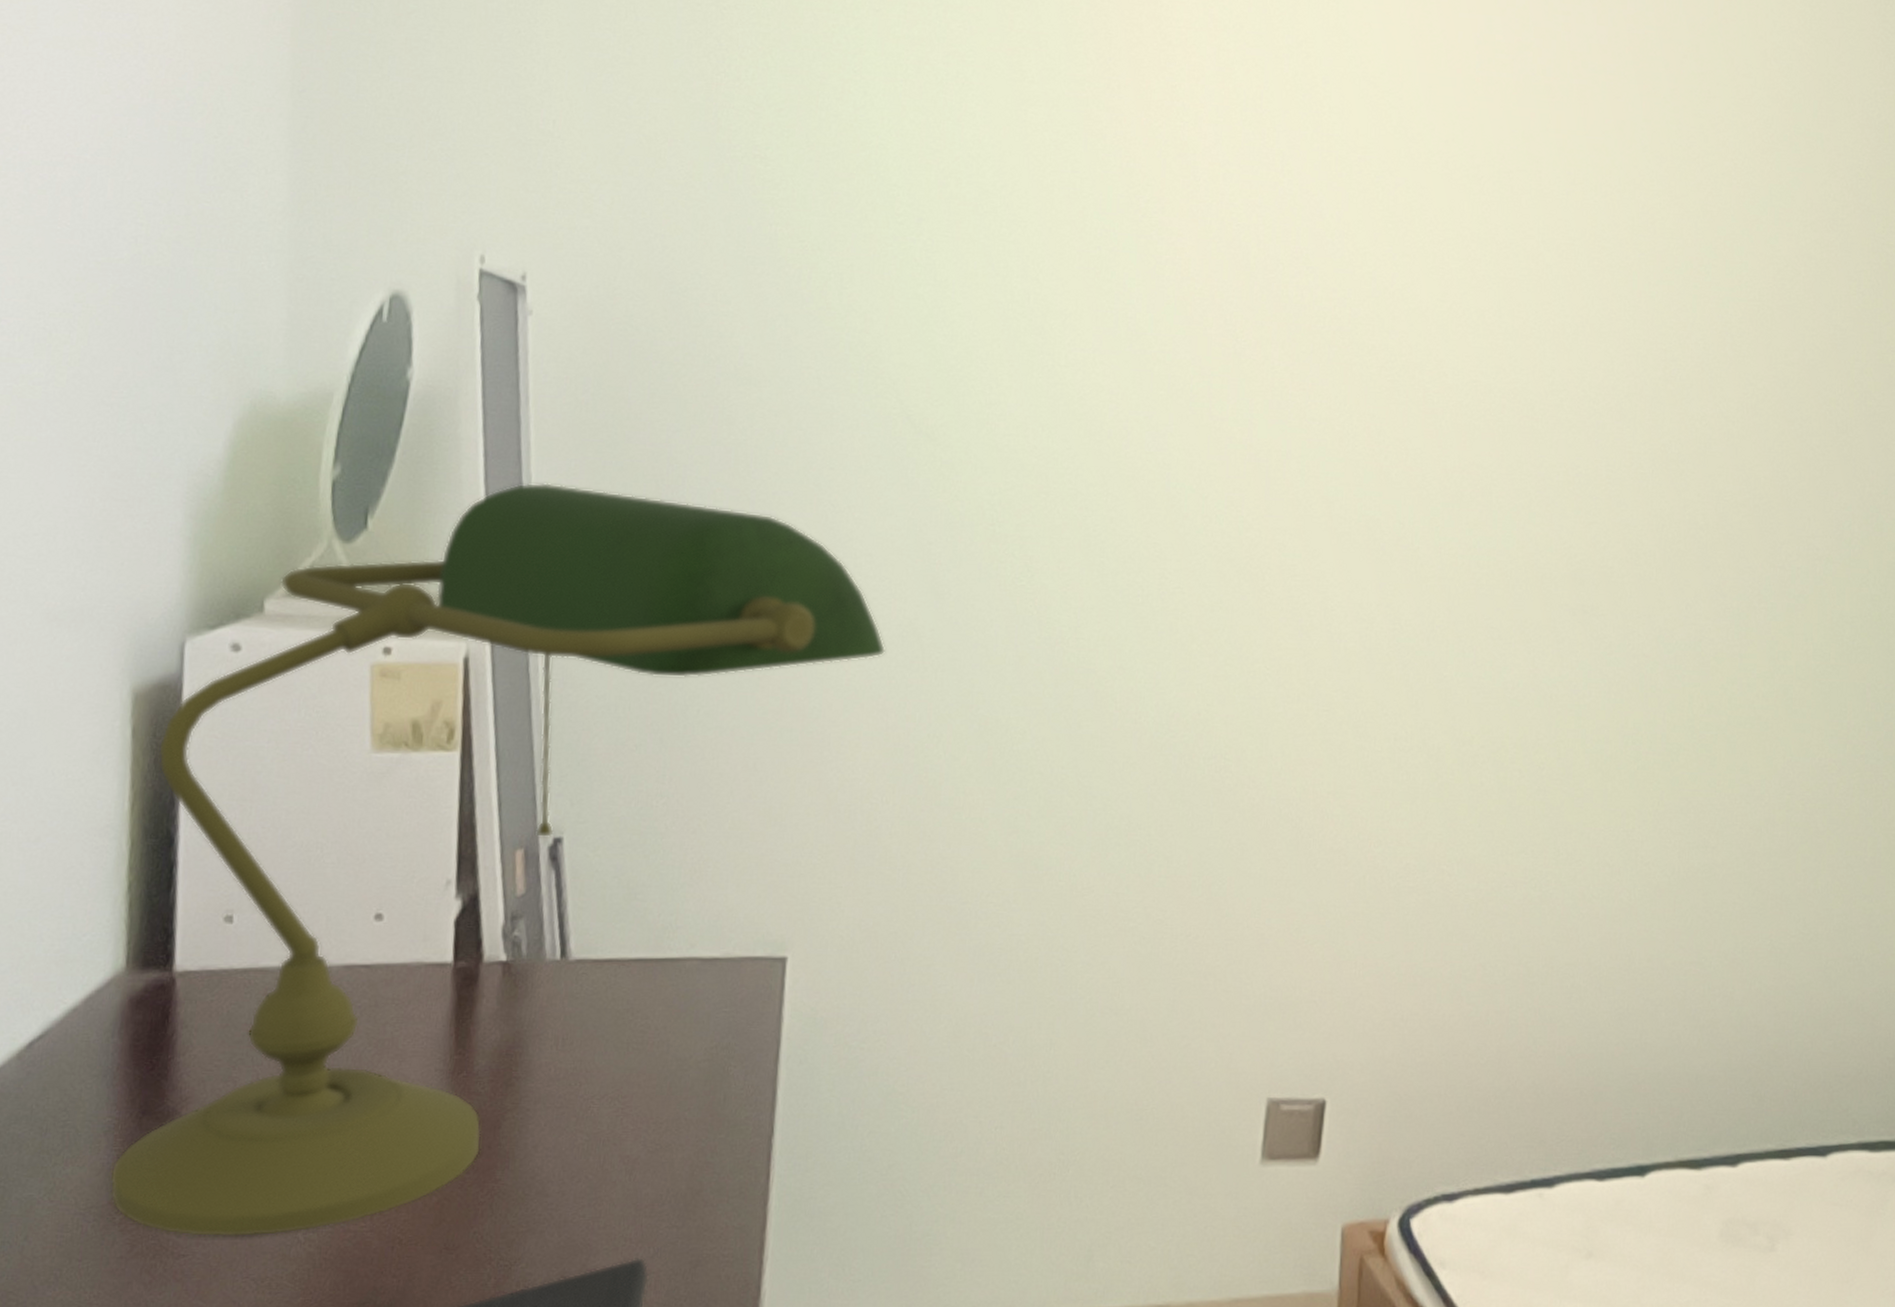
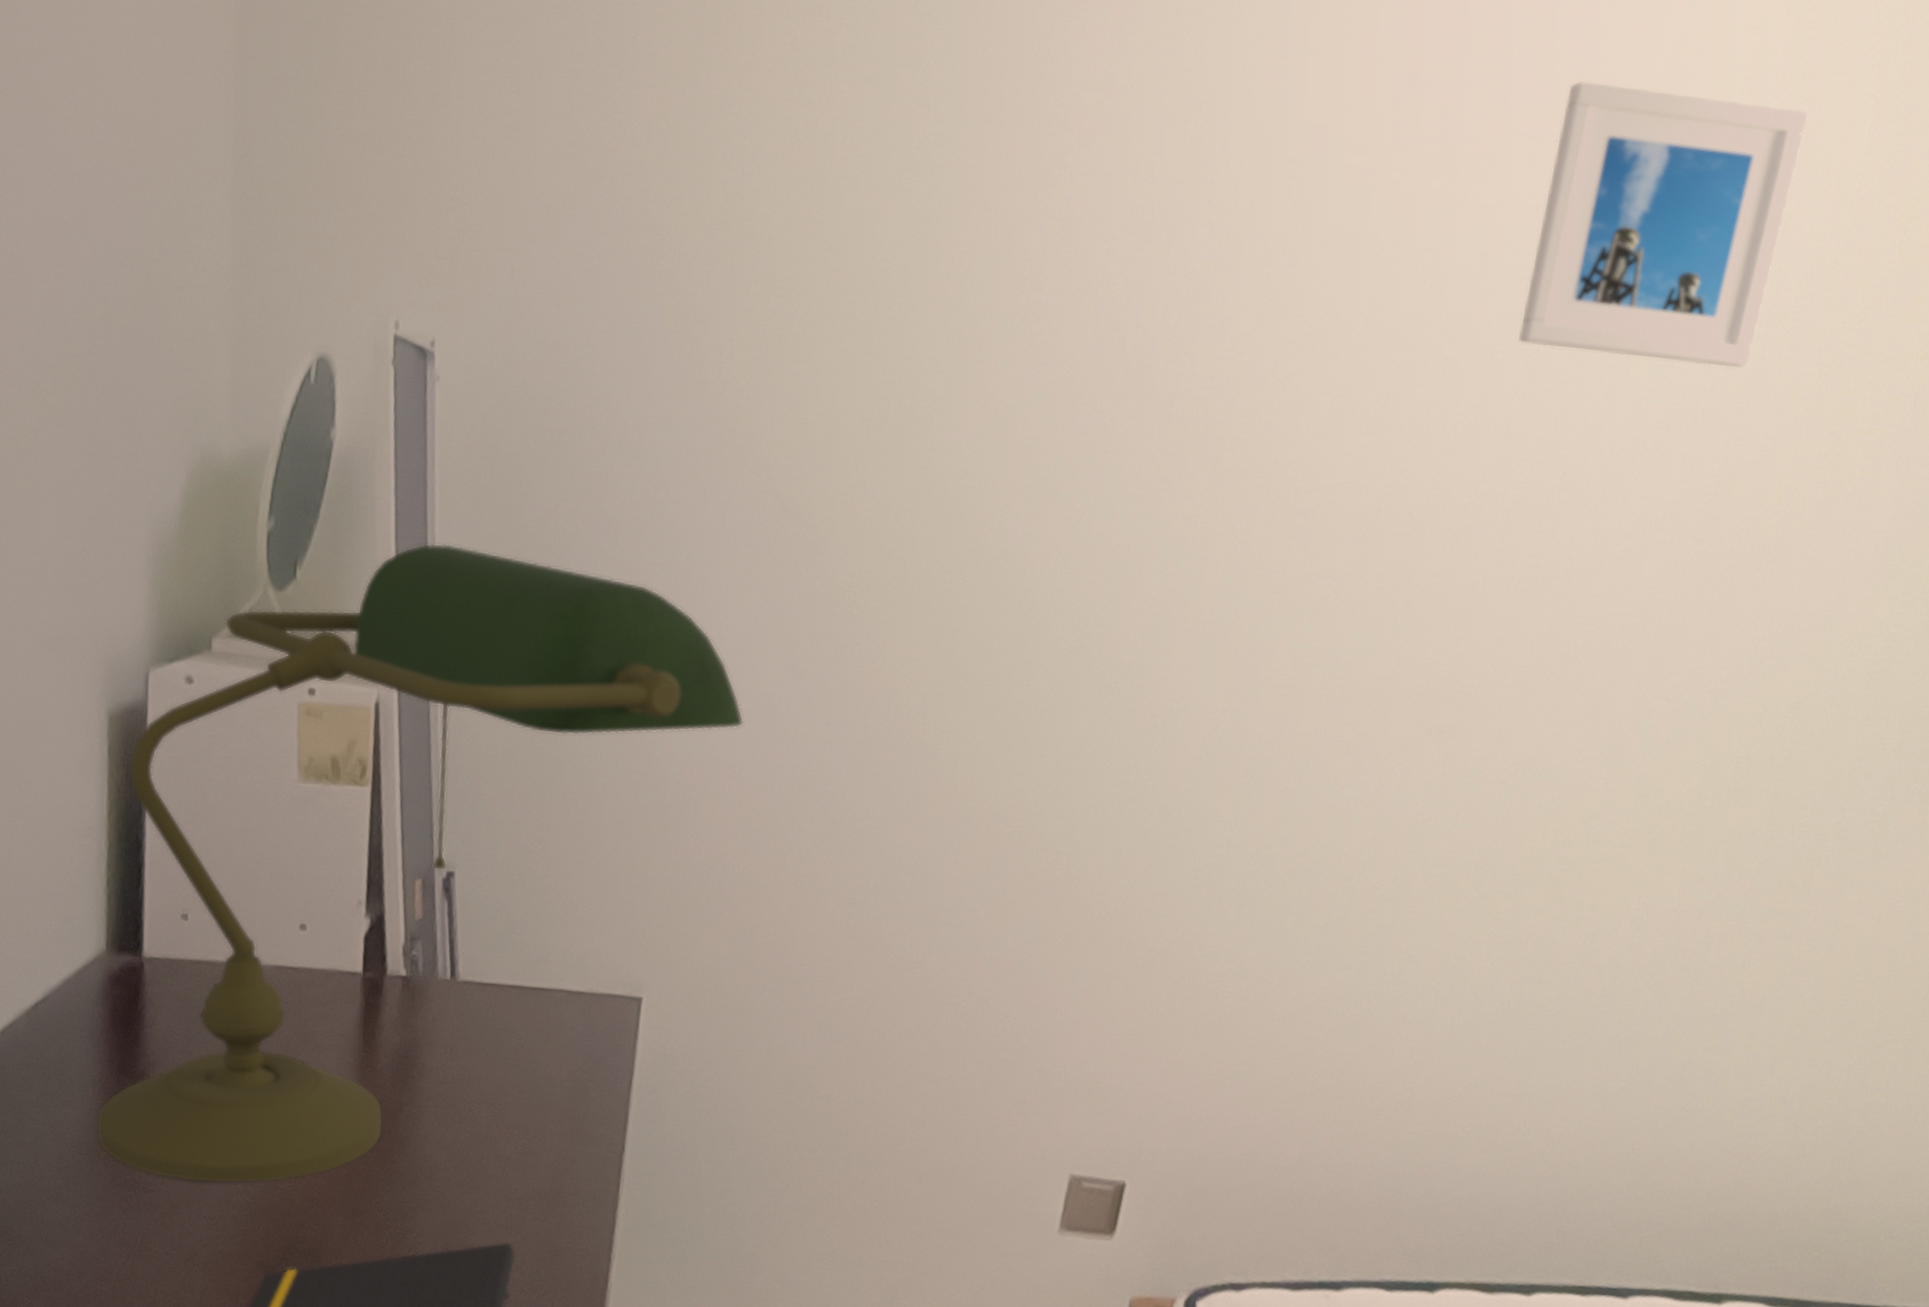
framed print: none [1609,24,1829,269] -> present [1518,81,1808,369]

